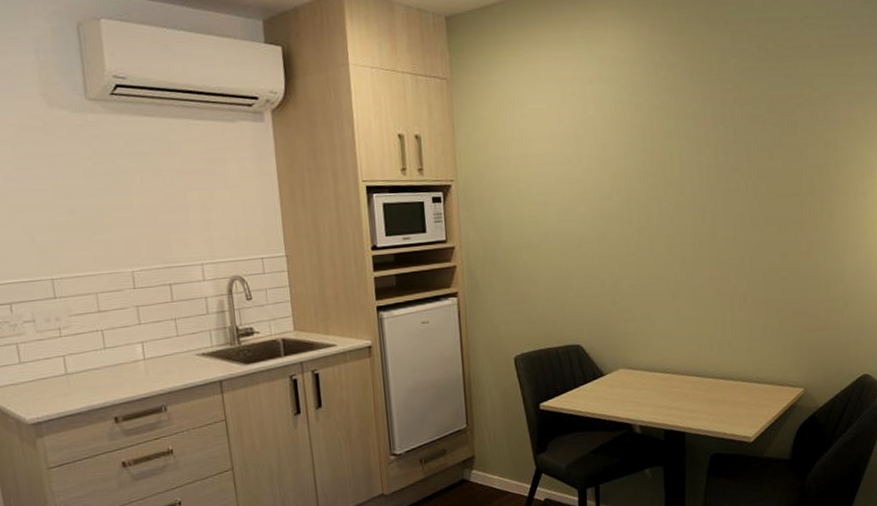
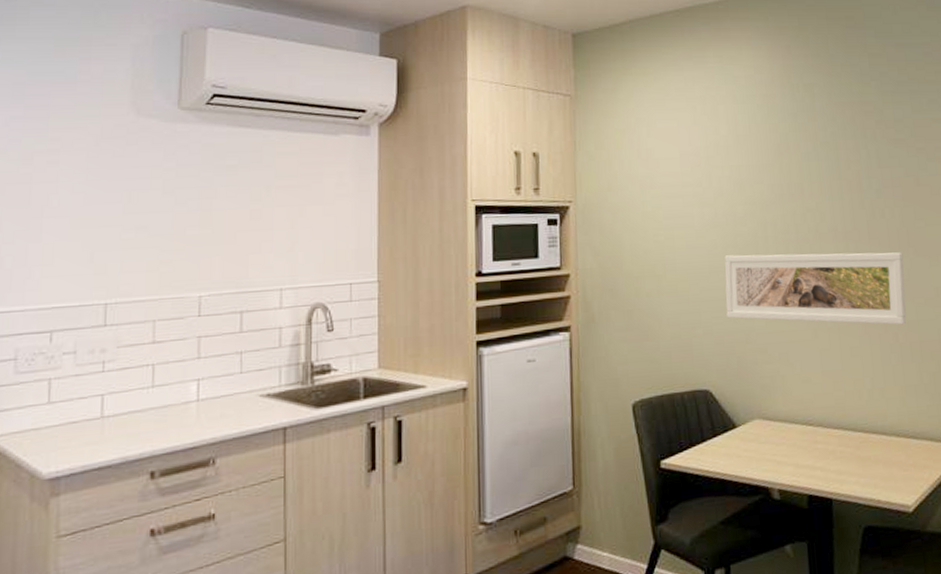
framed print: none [593,222,755,287] -> present [724,252,906,325]

